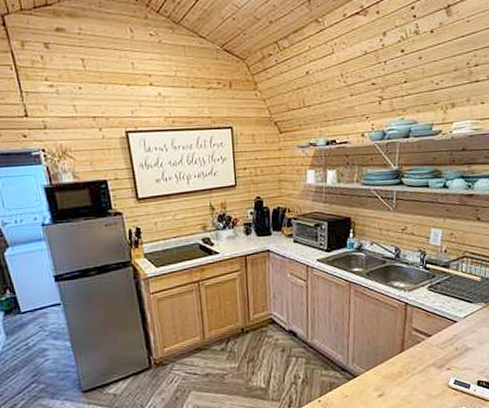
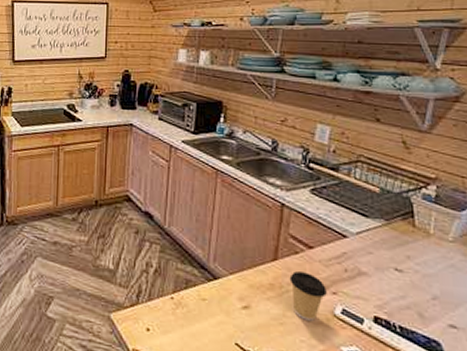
coffee cup: none [414,357,443,395] -> present [289,271,327,321]

